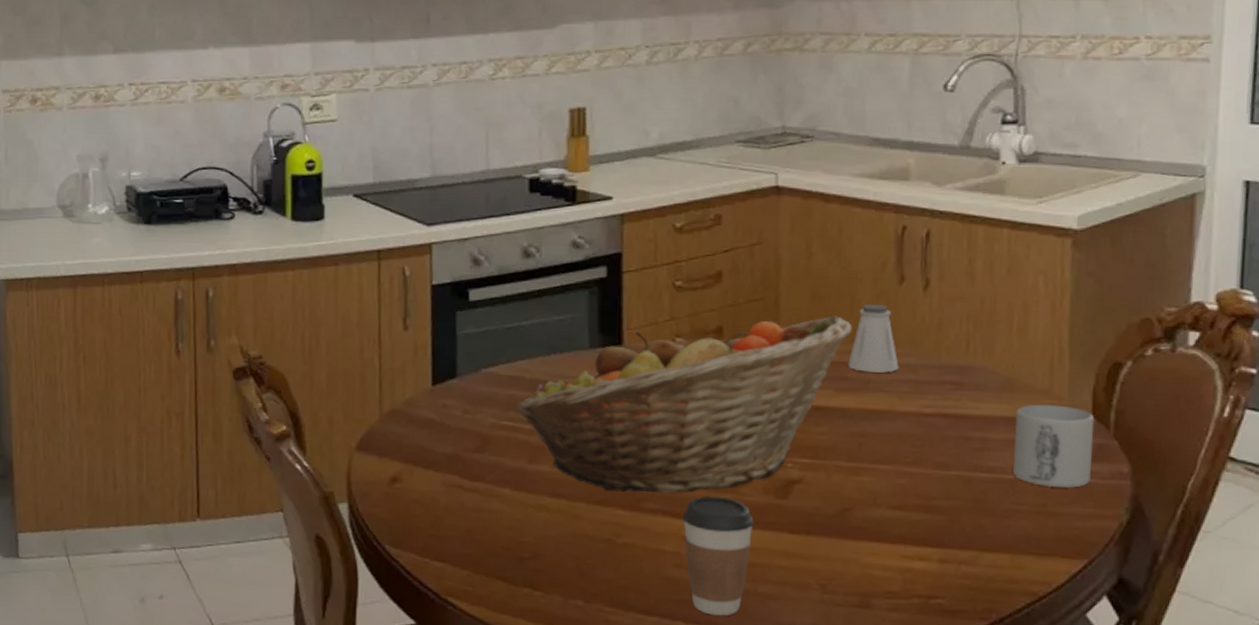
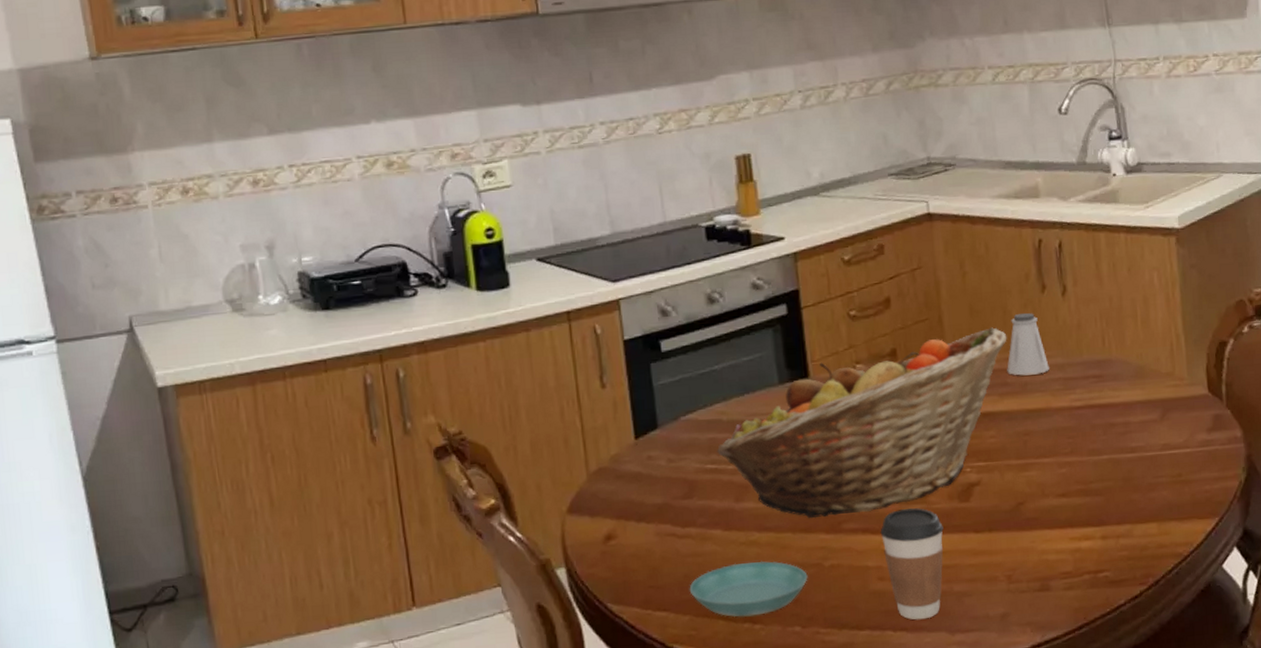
saucer: none [470,525,598,582] -> present [689,561,808,617]
mug: present [1013,404,1095,488] -> none [1148,385,1213,458]

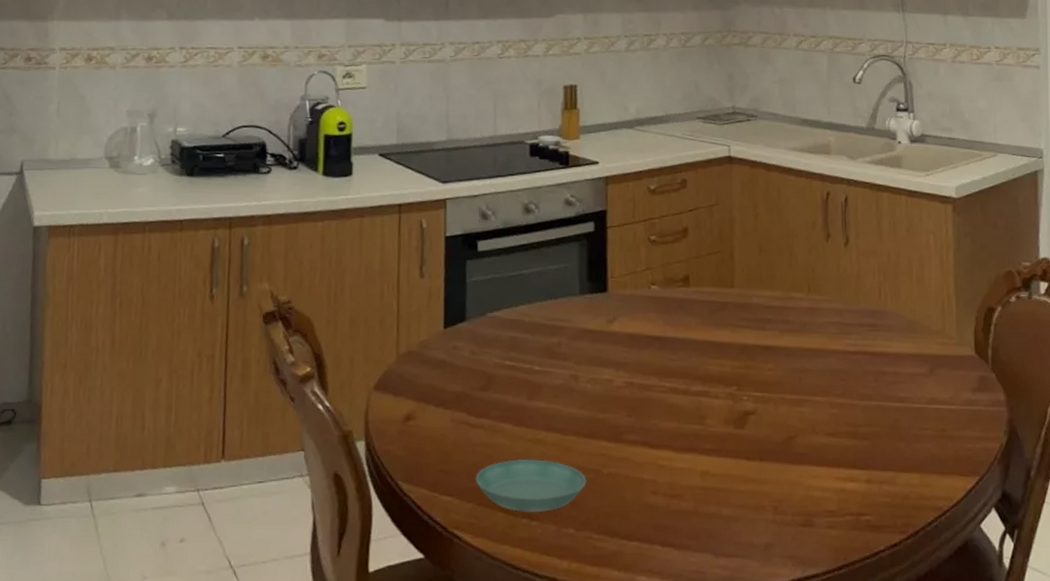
fruit basket: present [716,327,1007,519] -> none [516,267,791,427]
coffee cup: present [880,508,944,620] -> none [658,428,718,539]
saltshaker: present [1007,313,1049,376] -> none [789,258,828,316]

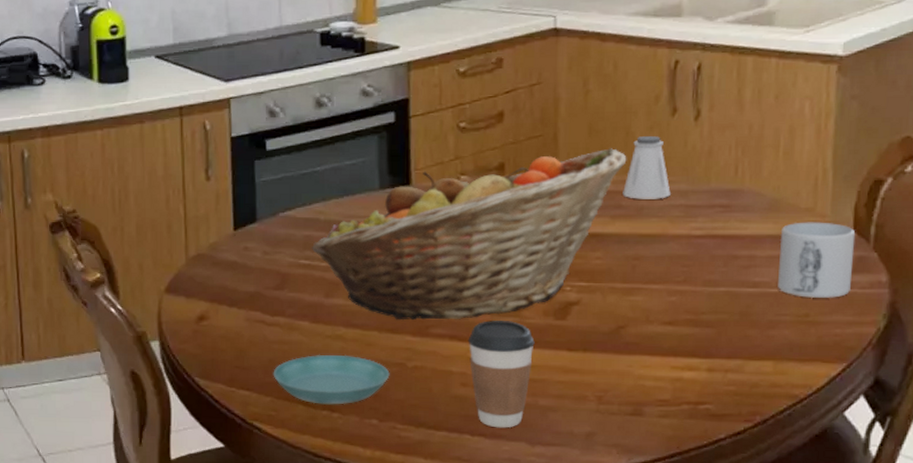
fruit basket: none [516,267,791,427] -> present [311,148,627,321]
coffee cup: none [658,428,718,539] -> present [468,321,535,428]
saltshaker: none [789,258,828,316] -> present [623,136,671,199]
mug: none [918,343,977,414] -> present [778,222,856,298]

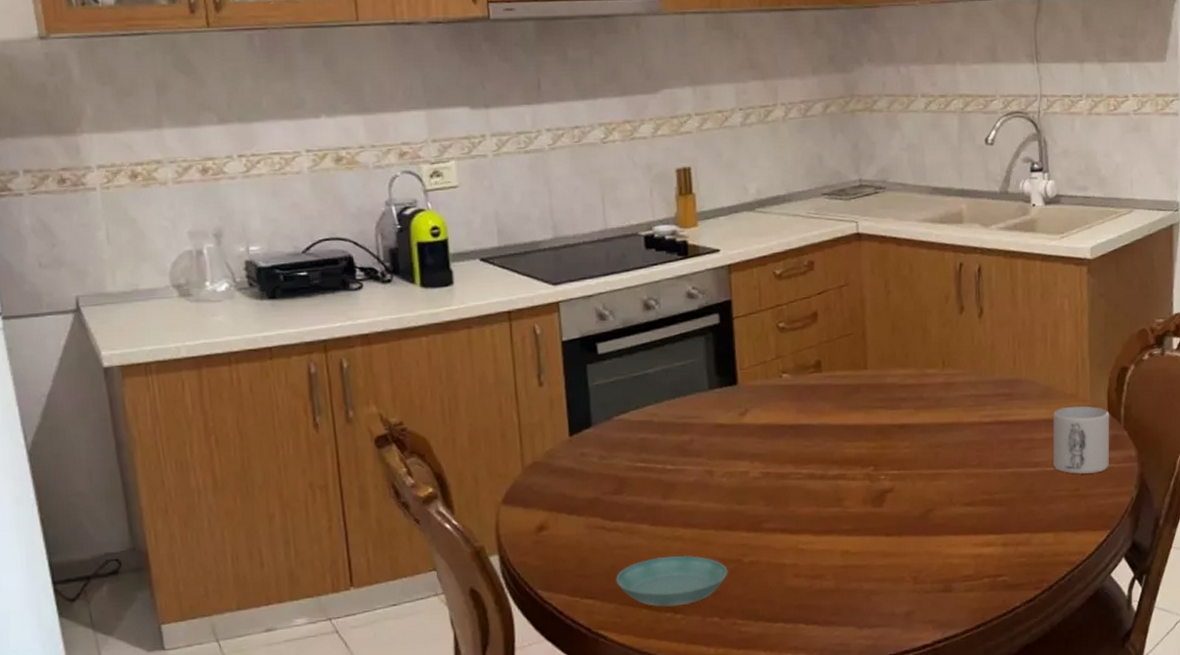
fruit basket: present [311,148,627,321] -> none [646,344,925,518]
coffee cup: present [468,321,535,428] -> none [797,511,857,615]
saltshaker: present [623,136,671,199] -> none [923,333,963,391]

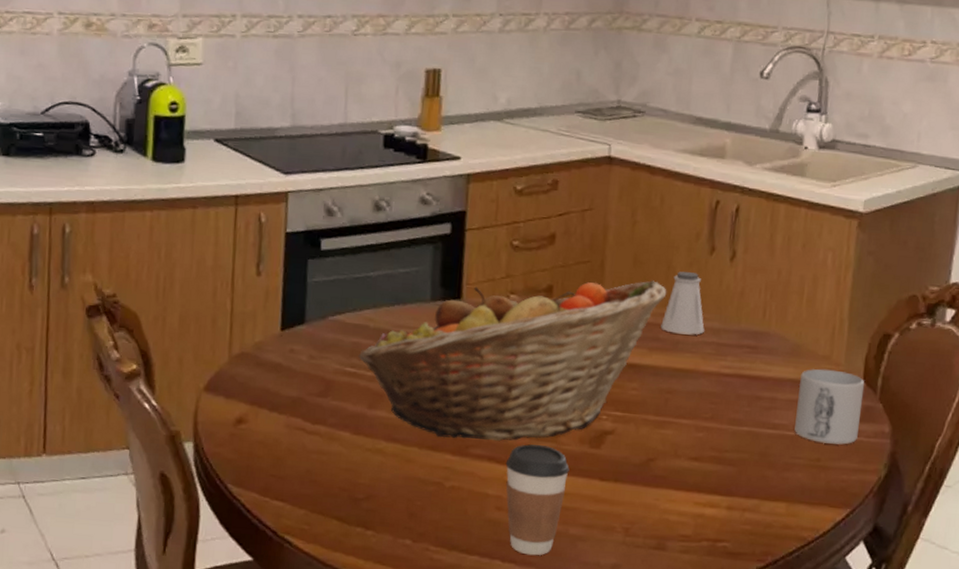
saucer: present [616,555,728,607] -> none [309,467,427,522]
fruit basket: none [646,344,925,518] -> present [358,280,667,442]
coffee cup: none [797,511,857,615] -> present [505,444,570,556]
saltshaker: none [923,333,963,391] -> present [661,271,705,335]

